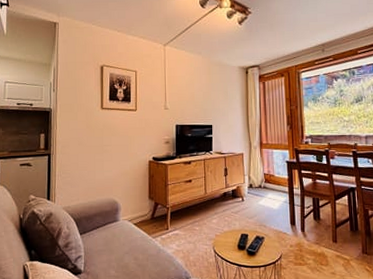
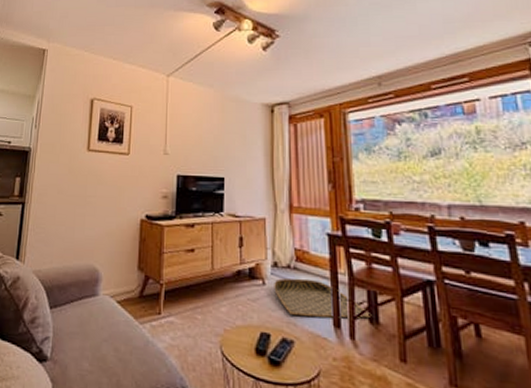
woven basket: none [250,194,315,220] -> present [274,278,372,319]

